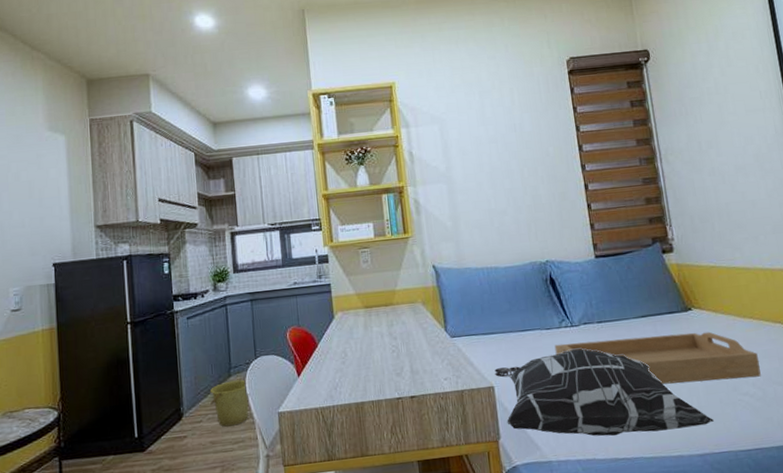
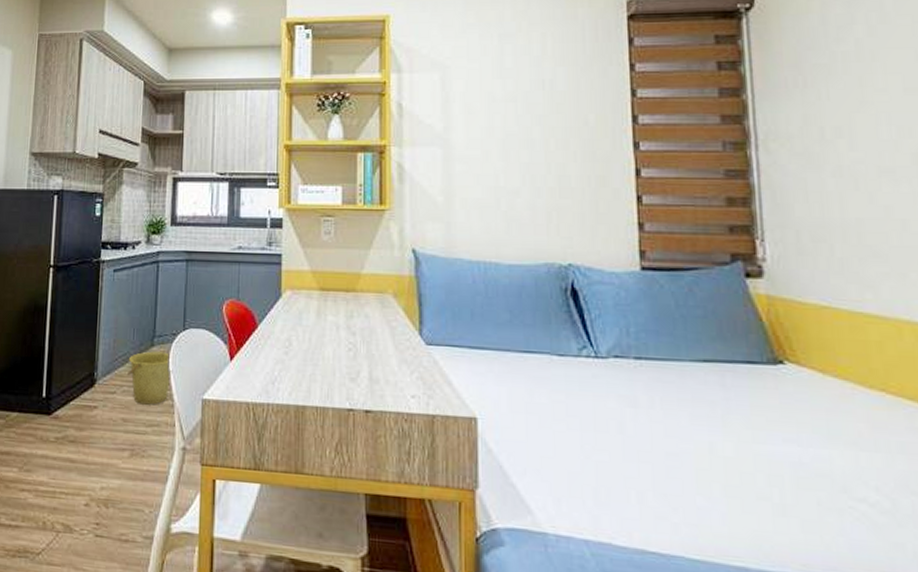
decorative pillow: present [494,348,714,436] -> none [480,387,804,533]
serving tray: present [554,331,761,385] -> none [568,378,891,479]

